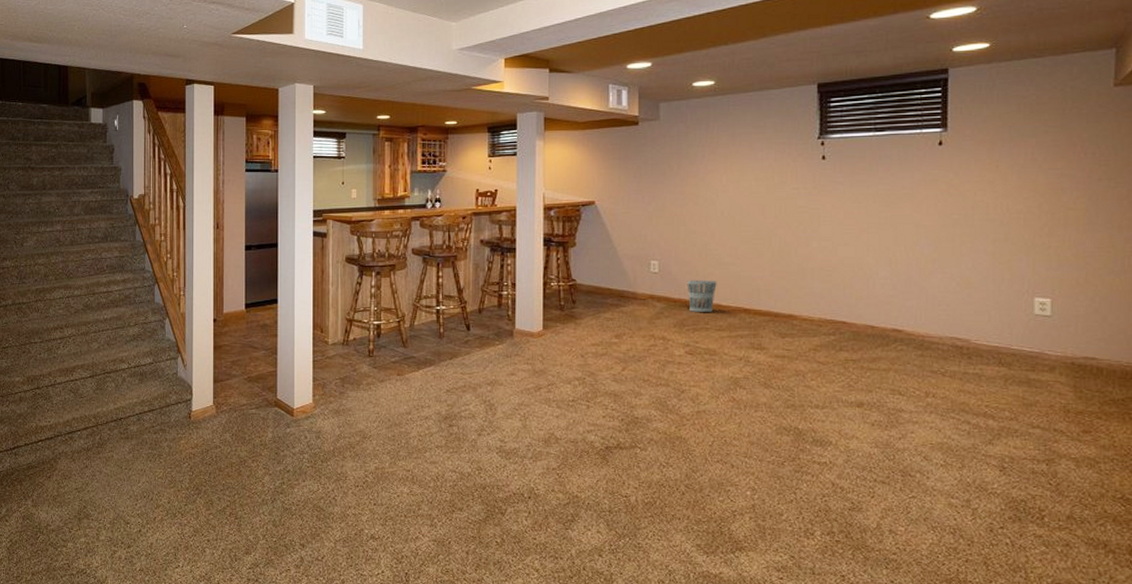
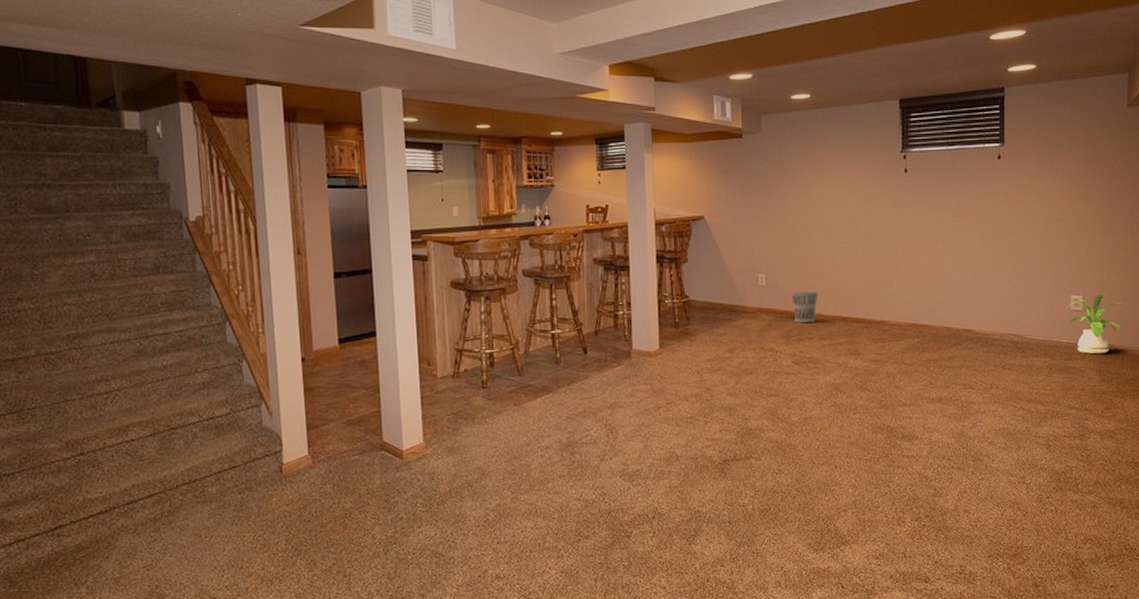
house plant: none [1028,298,1117,366] -> present [1066,294,1129,354]

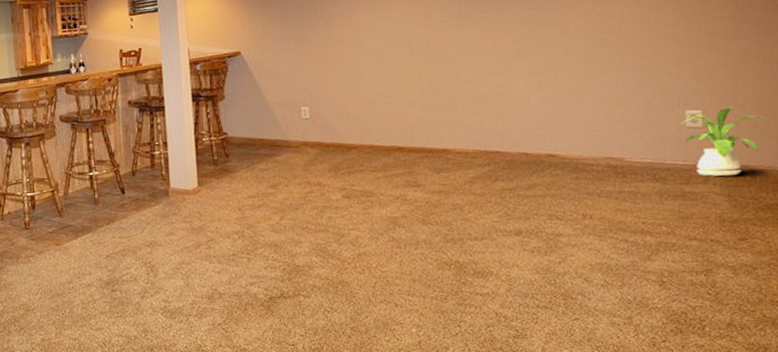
wastebasket: present [791,291,818,323] -> none [339,121,369,155]

